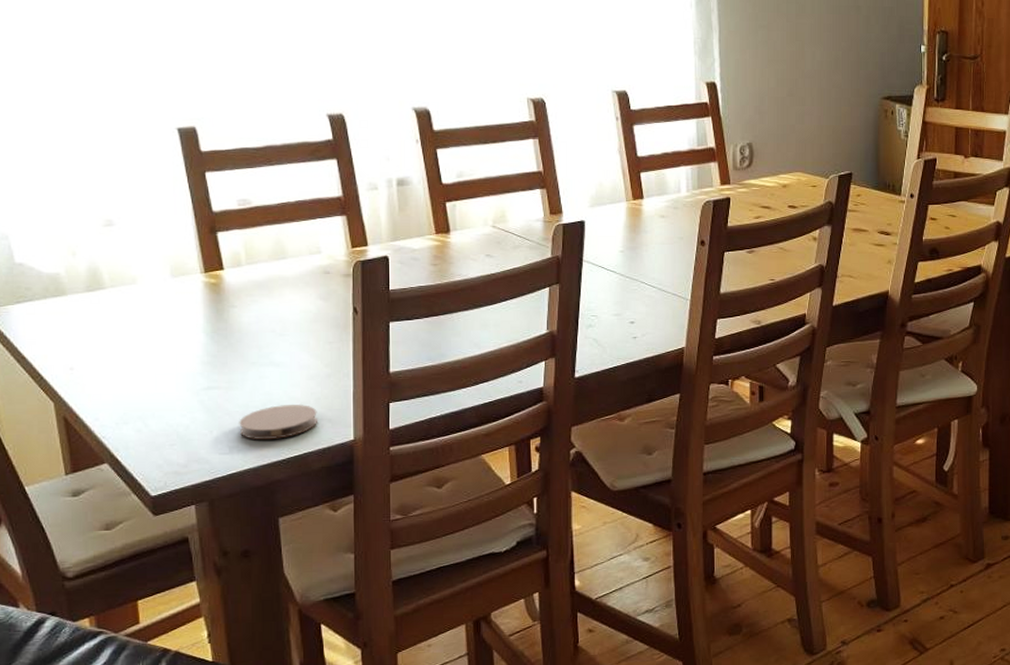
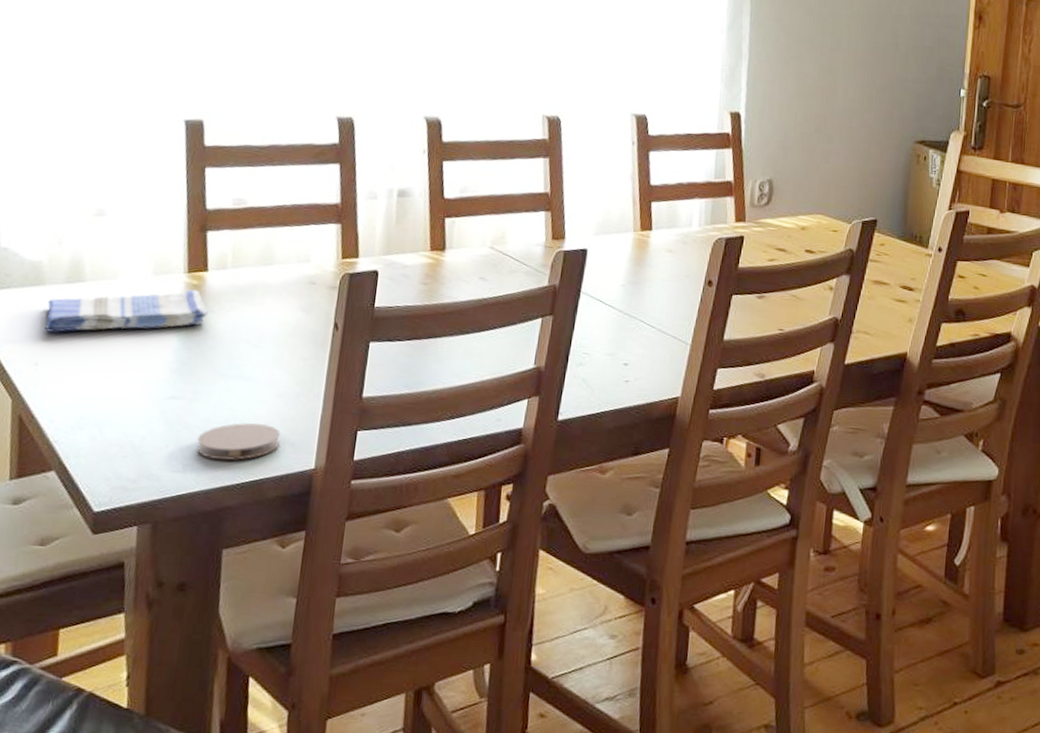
dish towel: none [72,288,231,338] -> present [45,289,209,333]

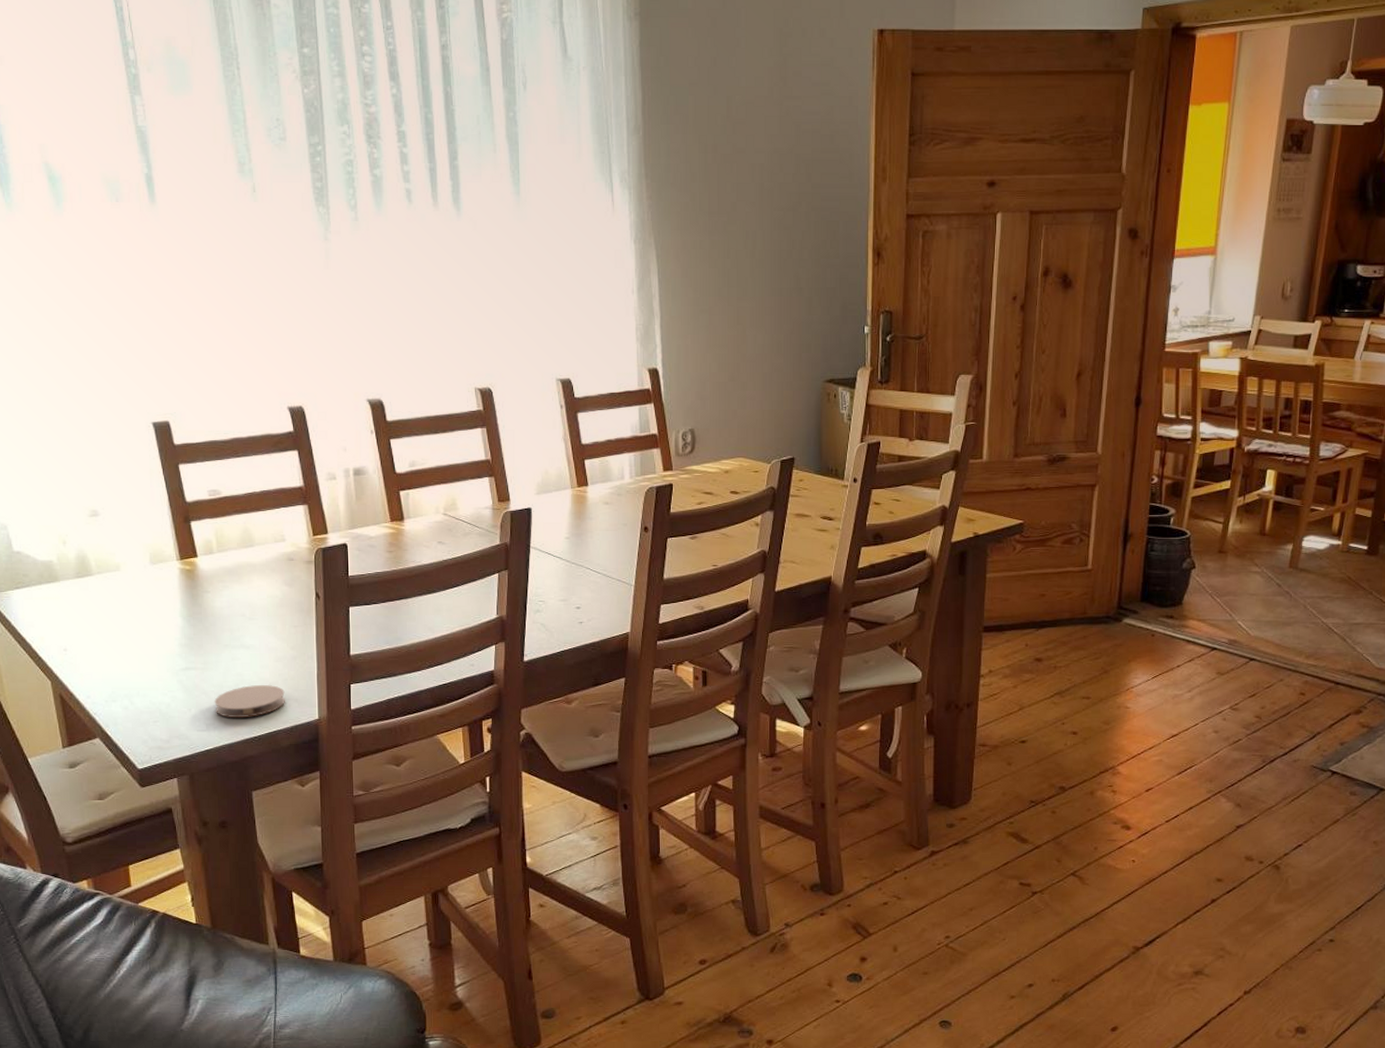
dish towel: present [45,289,209,333] -> none [64,574,205,621]

